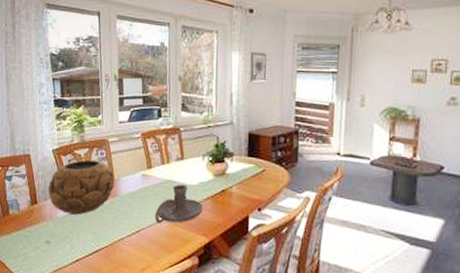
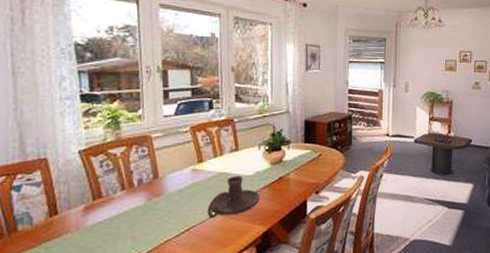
decorative bowl: present [48,159,114,215] -> none [73,158,159,221]

